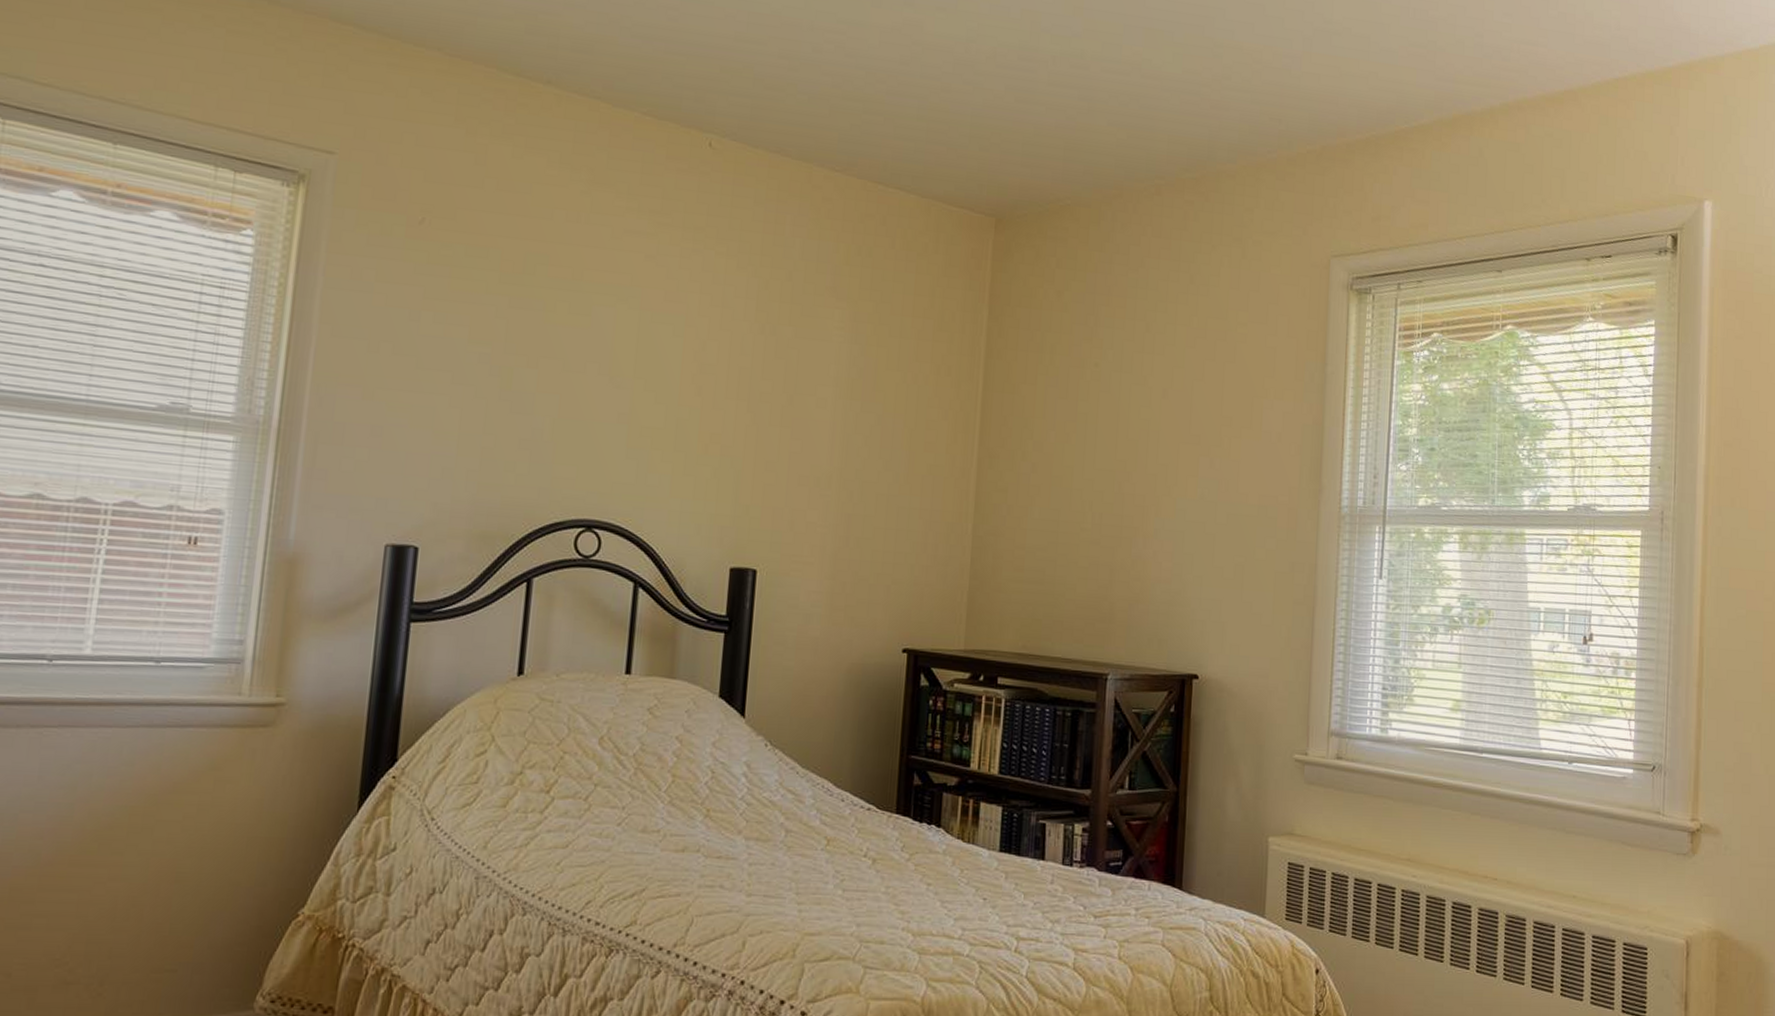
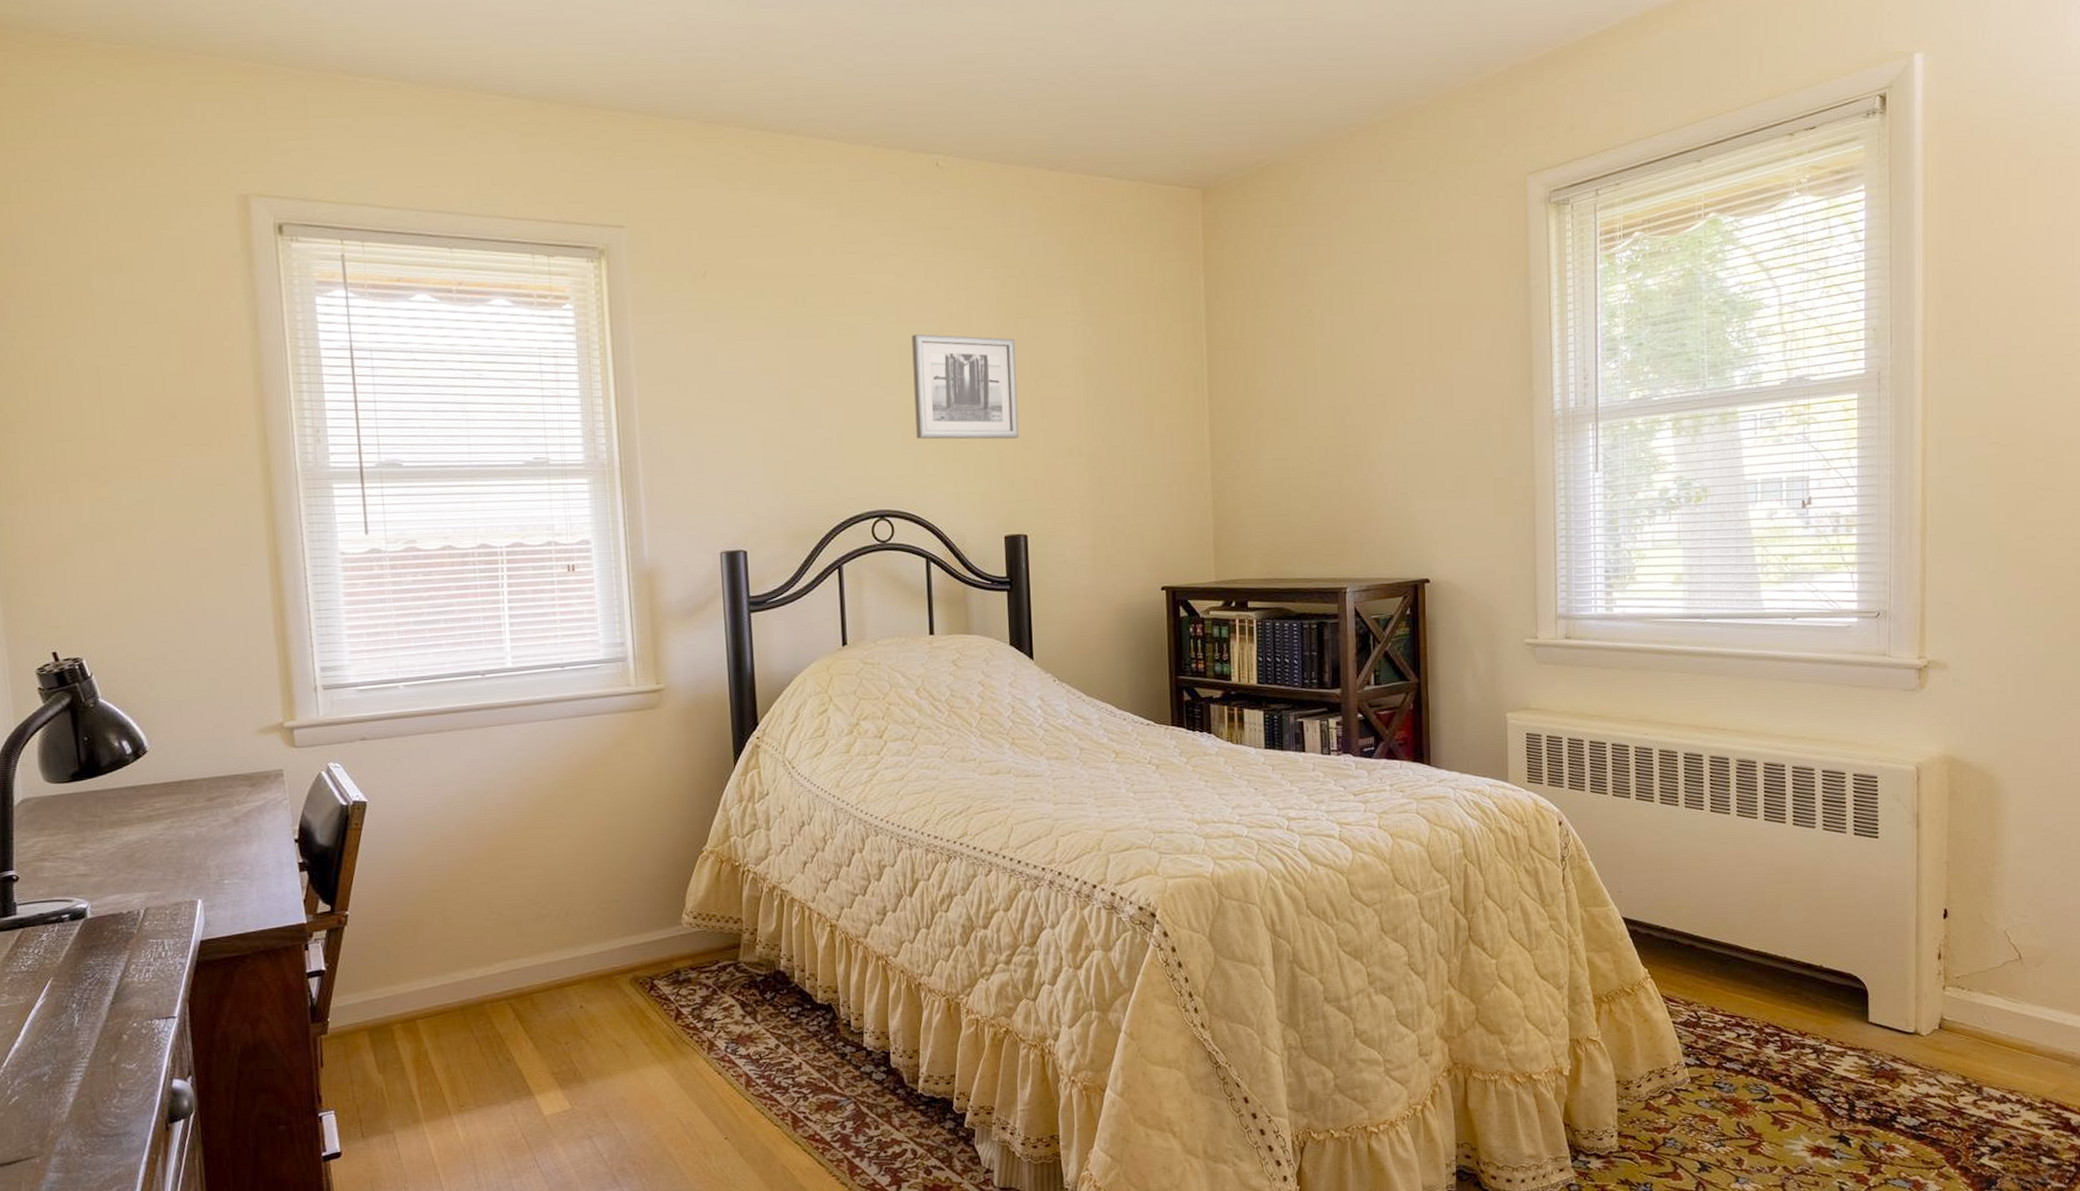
wall art: none [643,325,771,458] -> present [911,334,1019,440]

